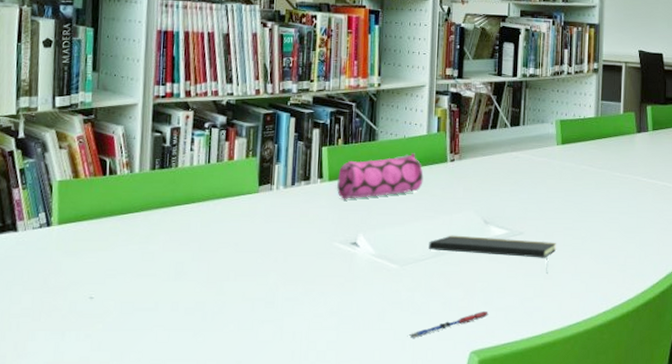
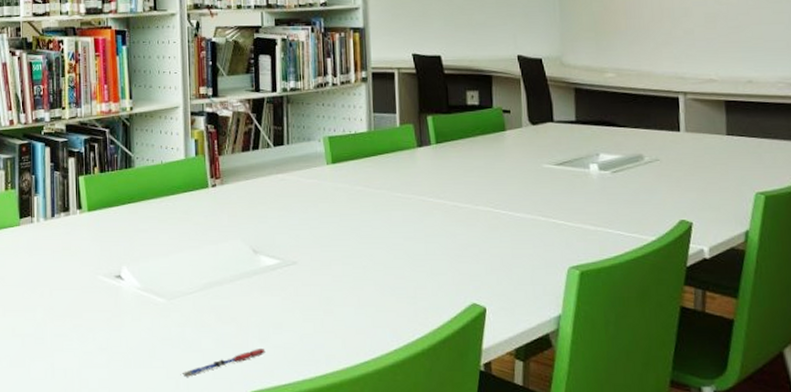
pencil case: present [337,153,424,199] -> none [97,179,185,230]
notepad: present [429,235,556,274] -> none [196,266,335,307]

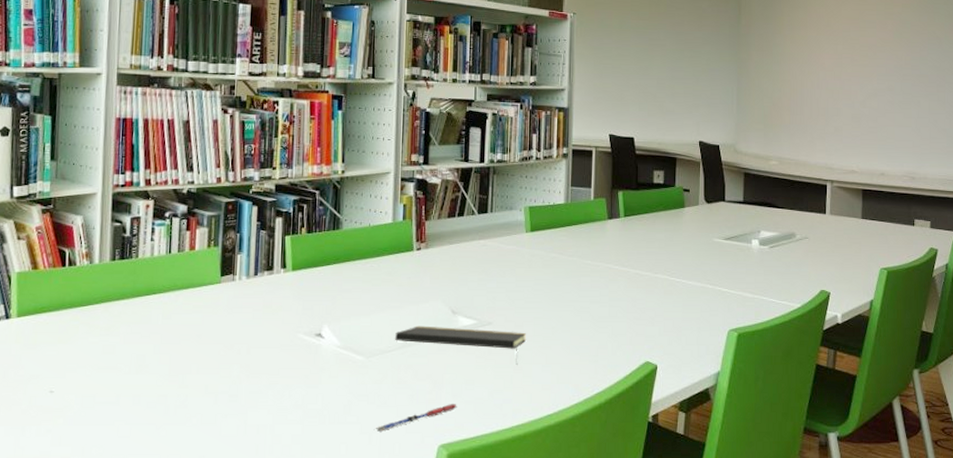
notepad: none [196,266,335,307] -> present [395,326,526,365]

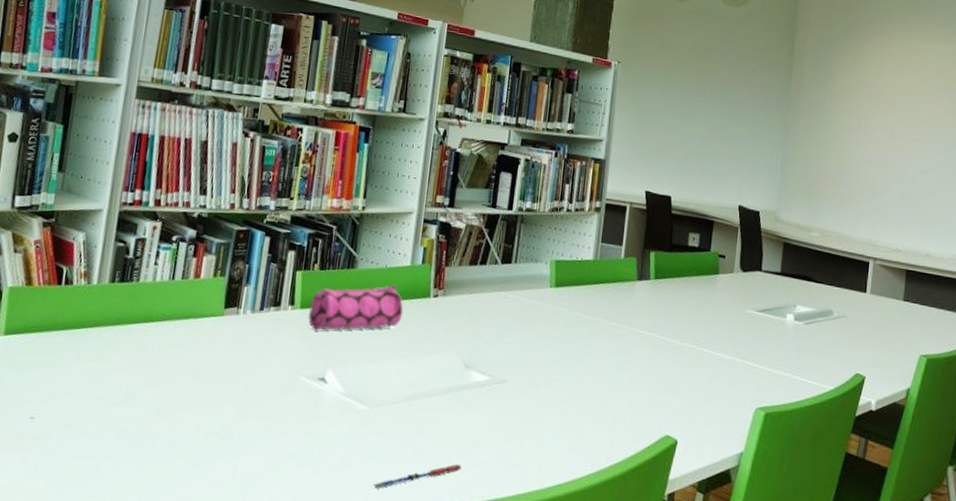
pencil case: none [301,242,389,290] -> present [308,284,404,331]
notepad: present [395,326,526,365] -> none [402,377,541,428]

